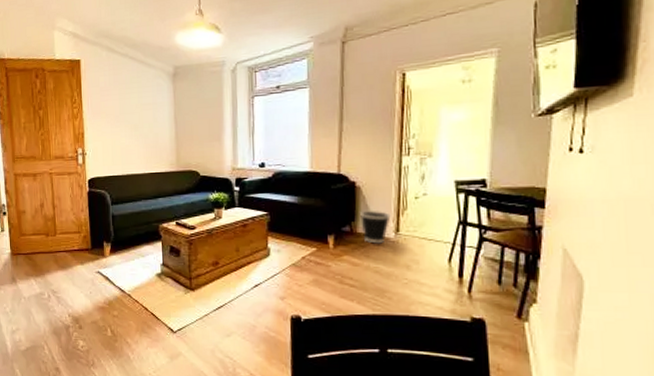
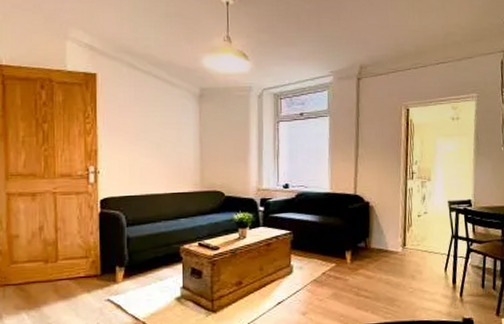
wastebasket: present [360,211,391,244] -> none [373,228,399,258]

